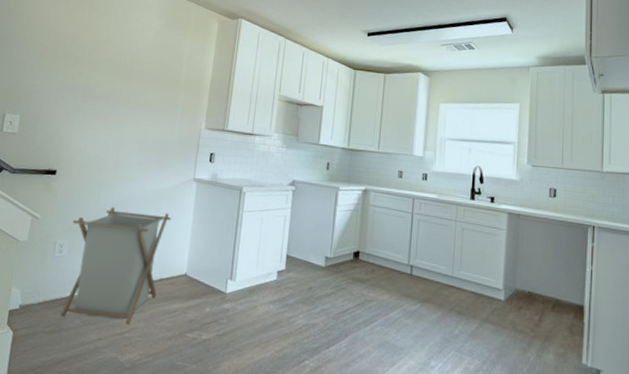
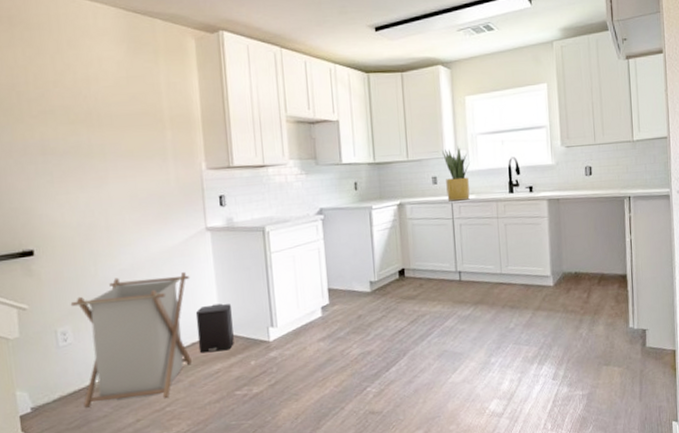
pedal bin: none [164,247,200,293] -> present [195,303,234,353]
planter: none [410,146,437,198] -> present [442,146,471,201]

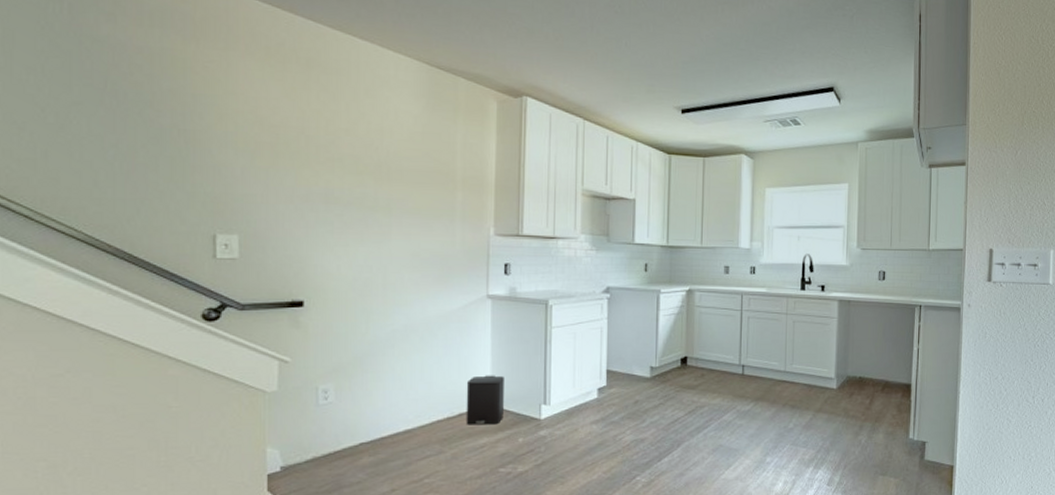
laundry basket: present [70,271,192,408] -> none [336,338,465,472]
planter: present [442,146,471,201] -> none [737,237,765,293]

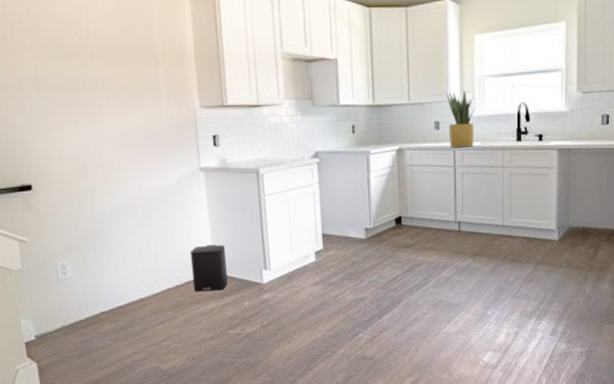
planter: none [737,237,765,293] -> present [447,89,477,148]

